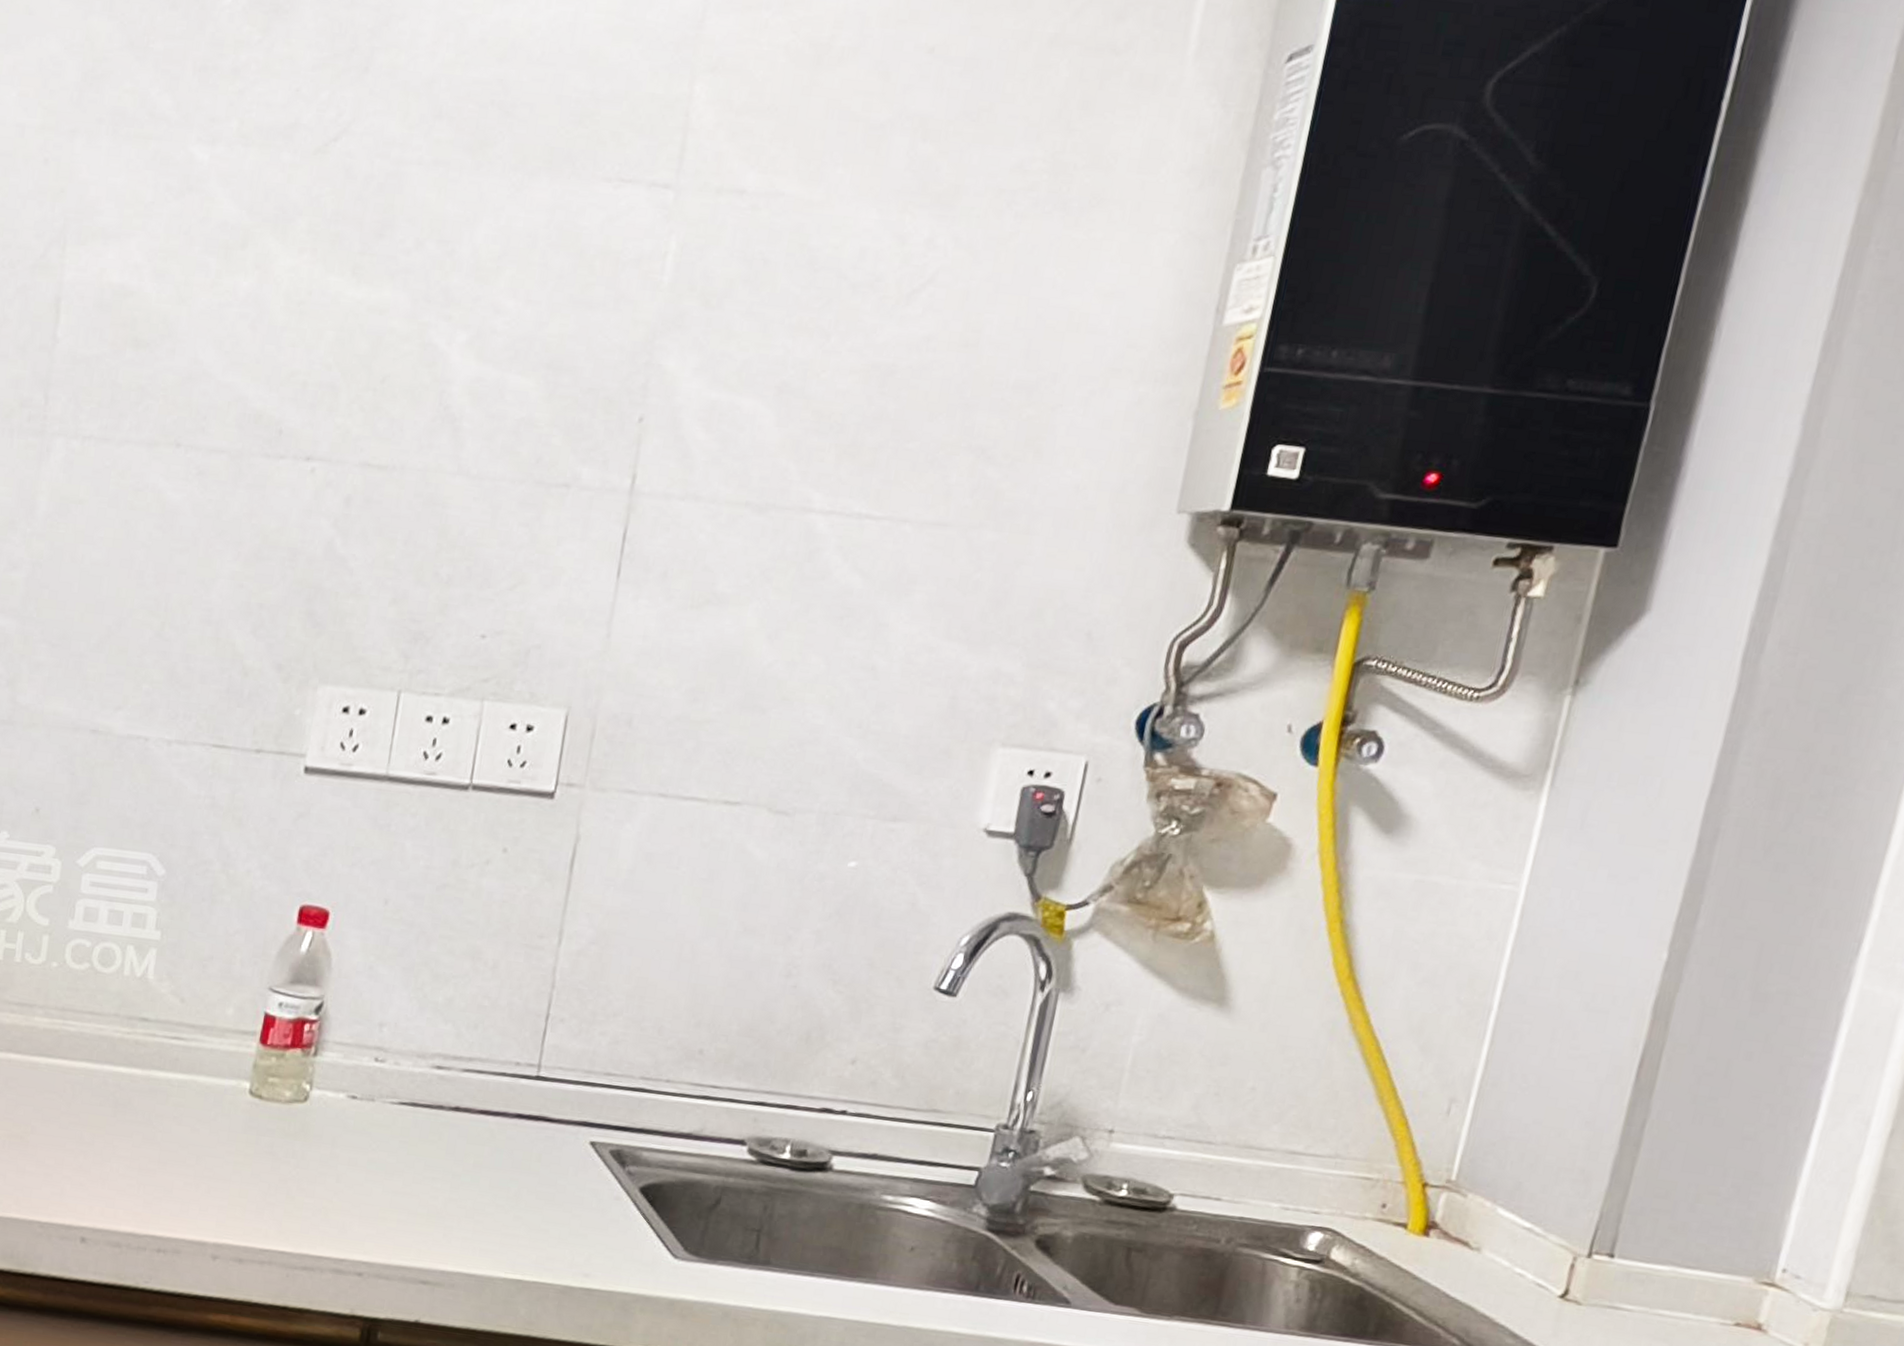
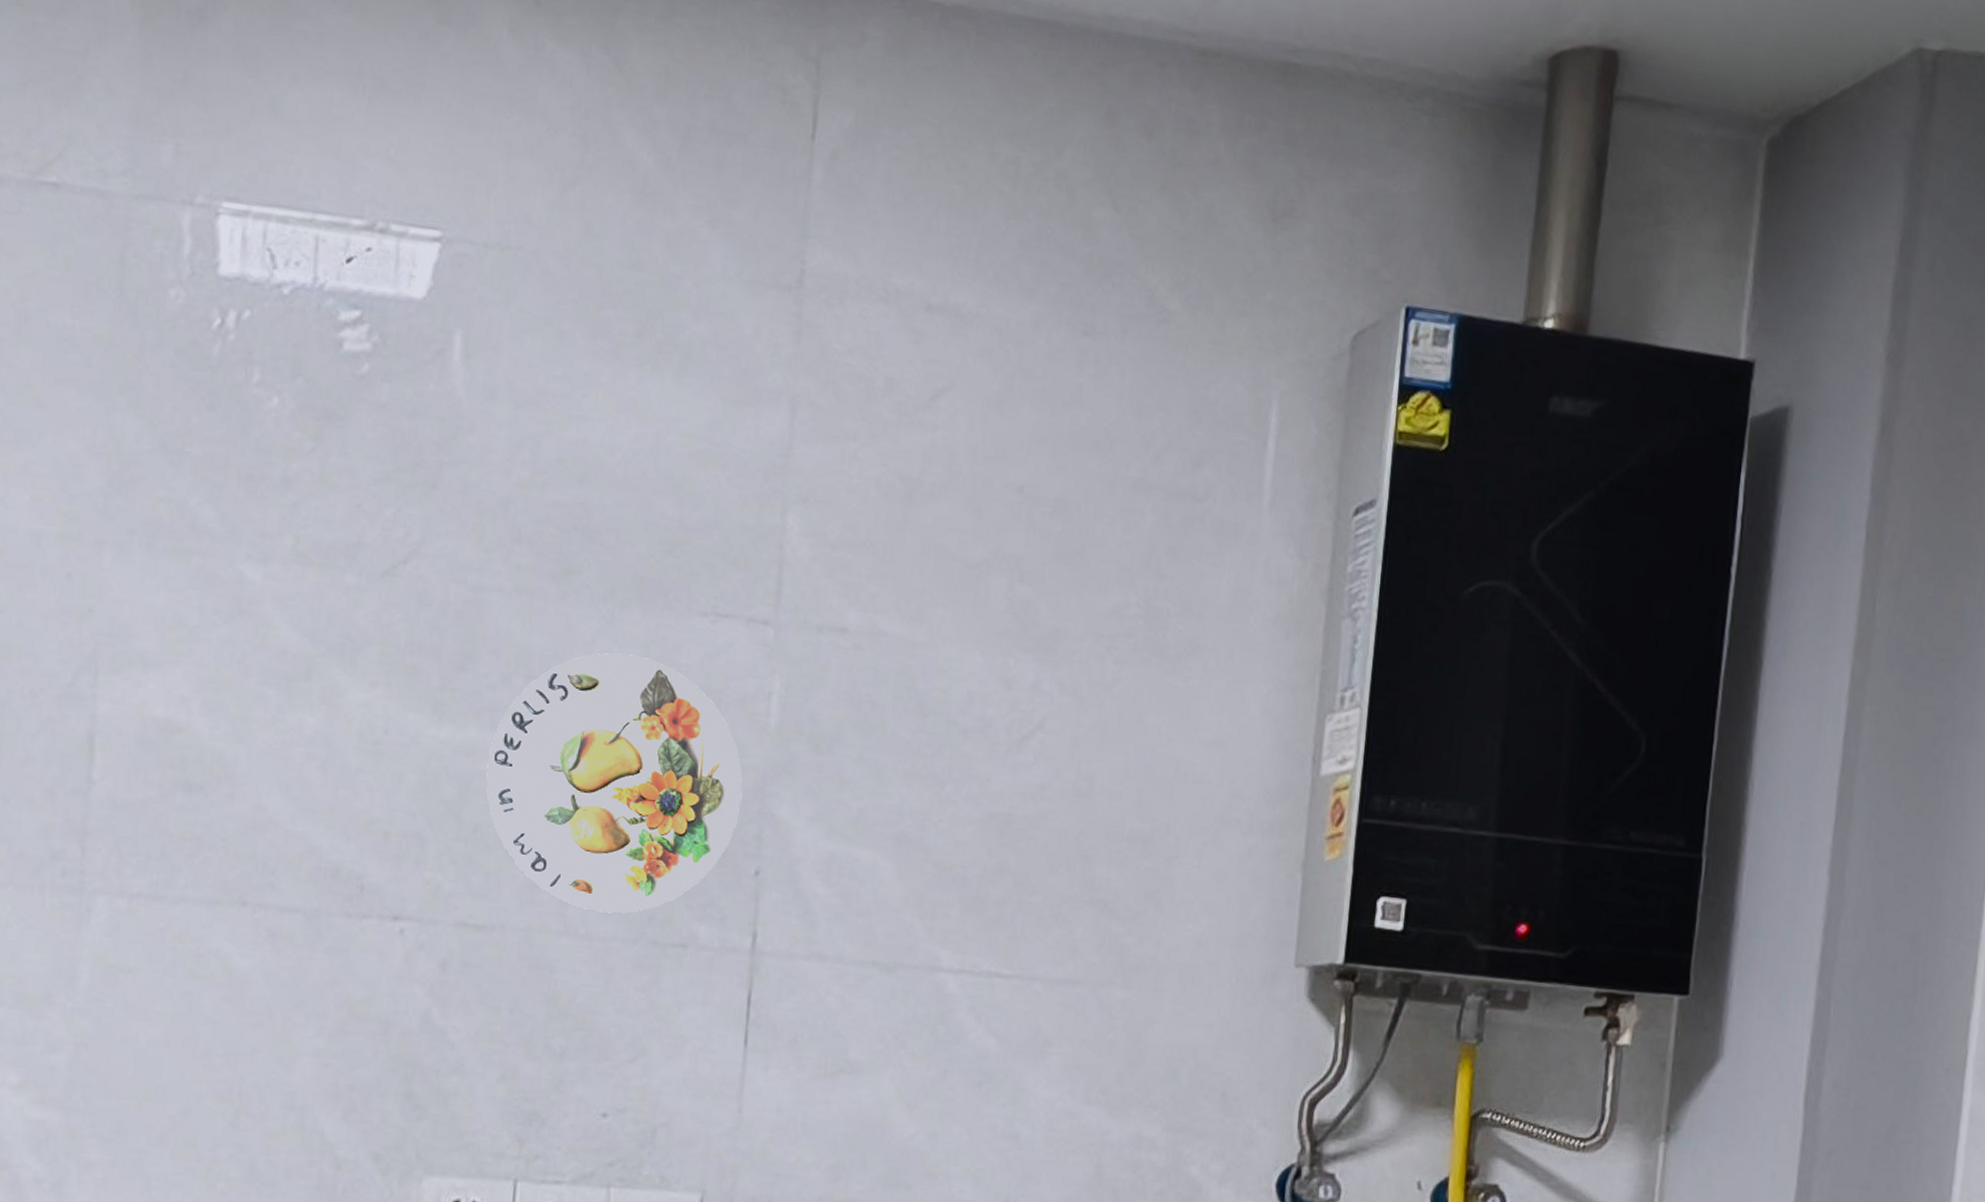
decorative plate: none [395,218,633,456] -> present [486,653,742,914]

